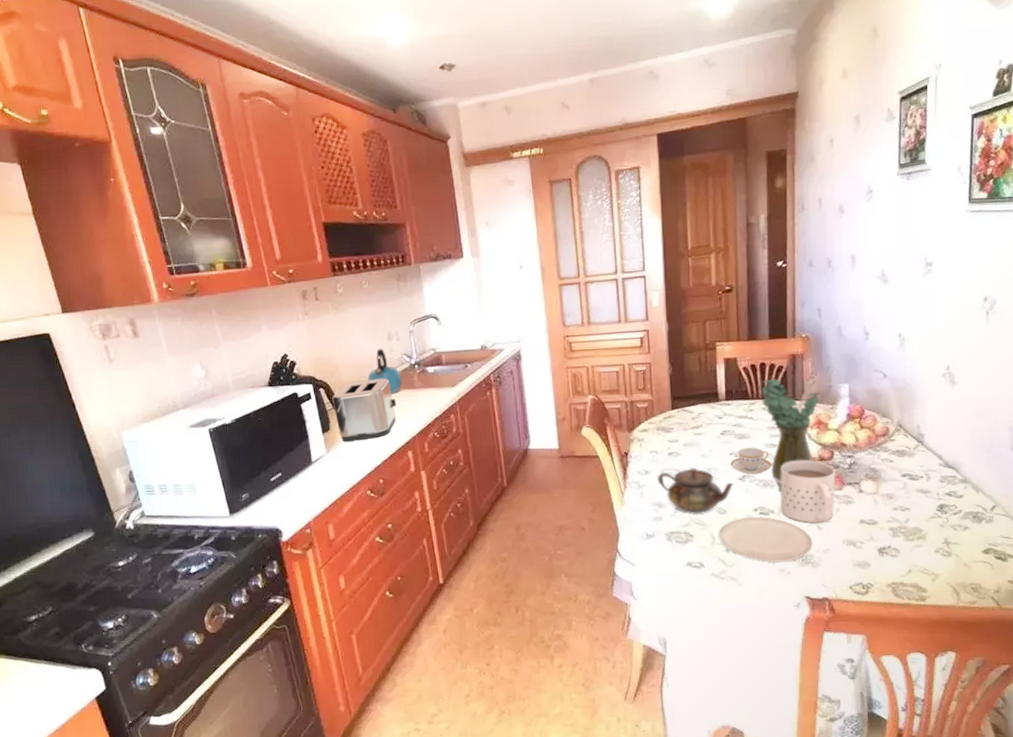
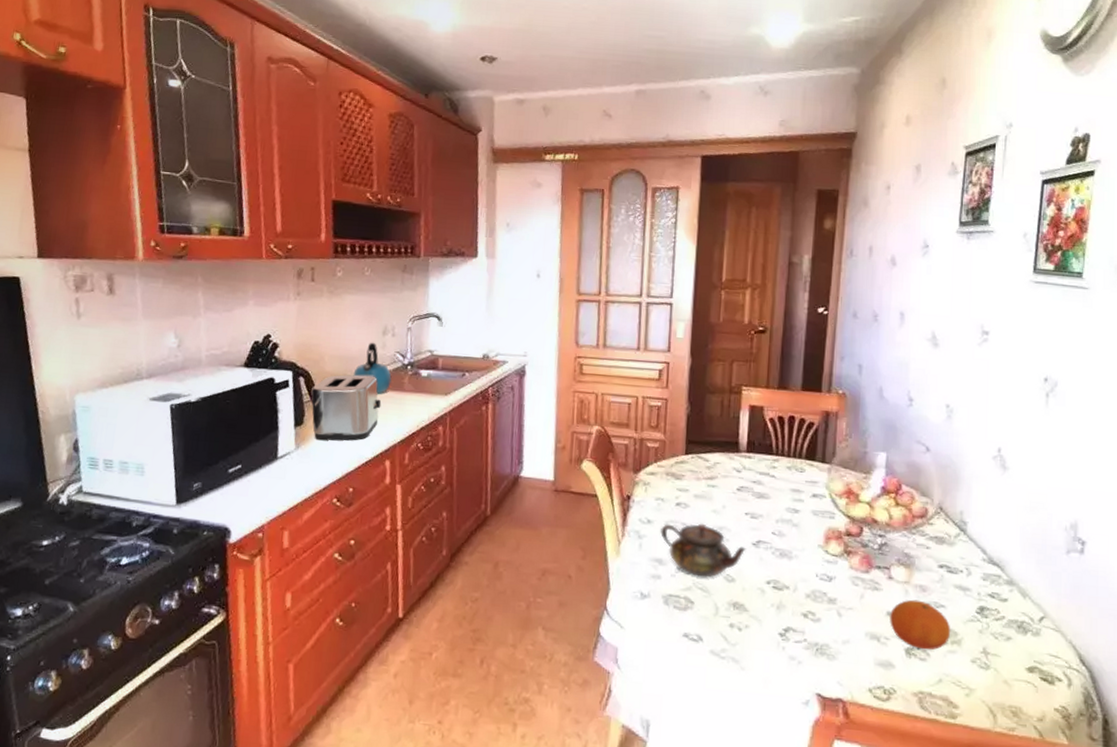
plate: present [718,516,813,562] -> none [723,589,831,649]
teacup: present [730,447,772,475] -> none [745,509,792,542]
vase: present [757,375,820,492] -> none [785,431,852,566]
mug: present [780,460,835,523] -> none [797,531,863,609]
fruit: none [862,506,916,548] -> present [889,599,951,650]

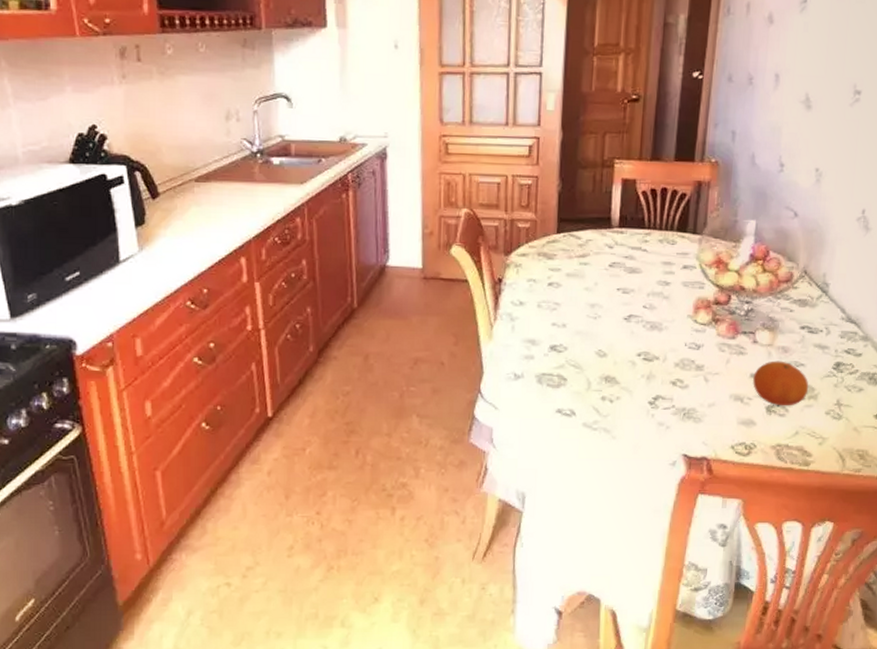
toaster: present [311,374,382,441] -> none [150,166,231,240]
kettle: present [353,342,392,394] -> none [196,129,240,186]
teapot: present [659,523,746,577] -> none [532,301,618,354]

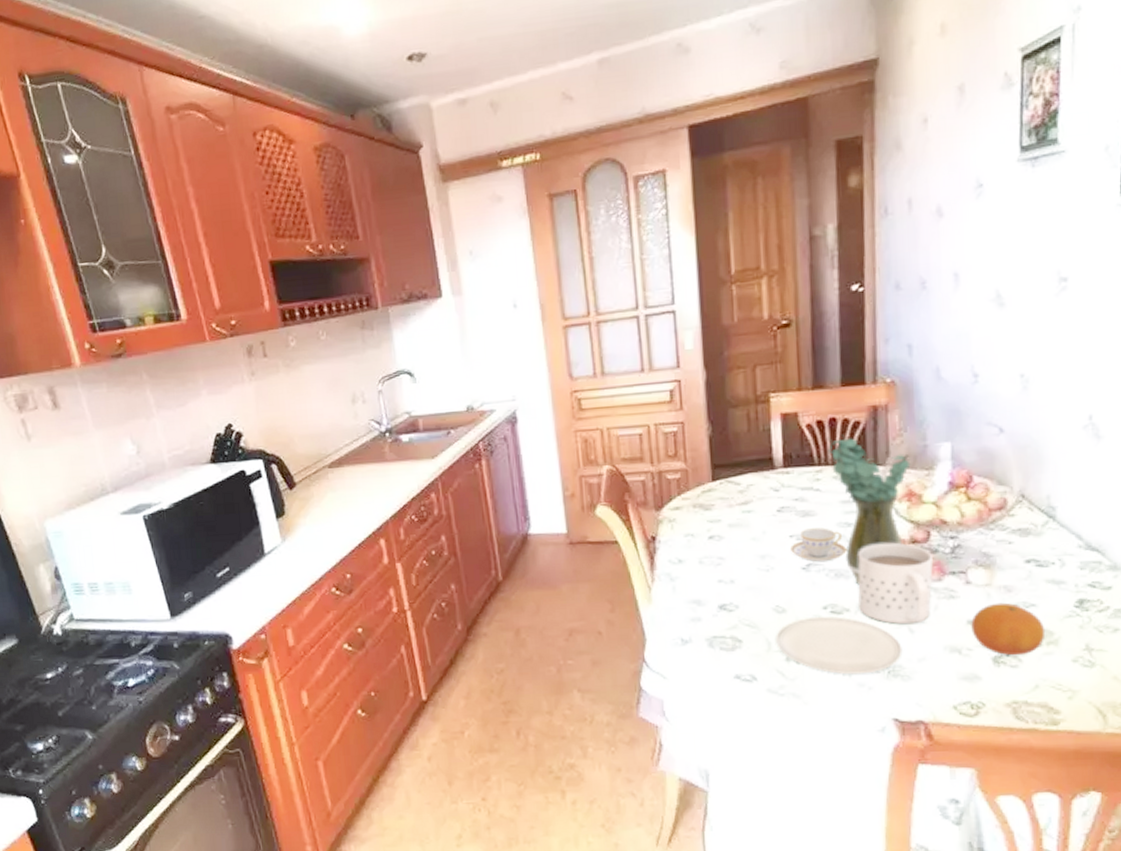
plate: none [595,362,698,415] -> present [776,616,903,675]
teacup: none [616,284,663,315] -> present [790,527,847,563]
vase: none [657,203,723,337] -> present [826,434,911,585]
mug: none [667,302,730,374] -> present [858,542,933,624]

